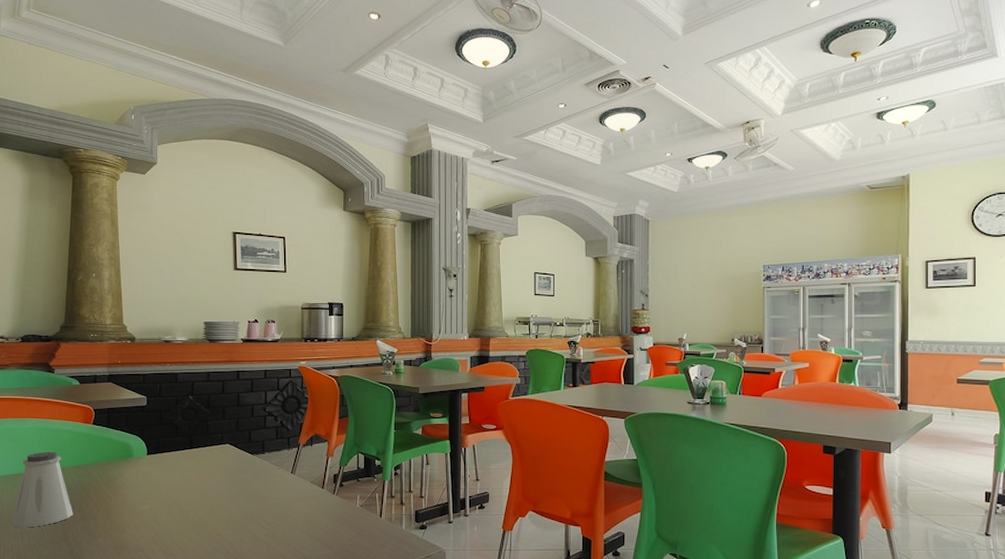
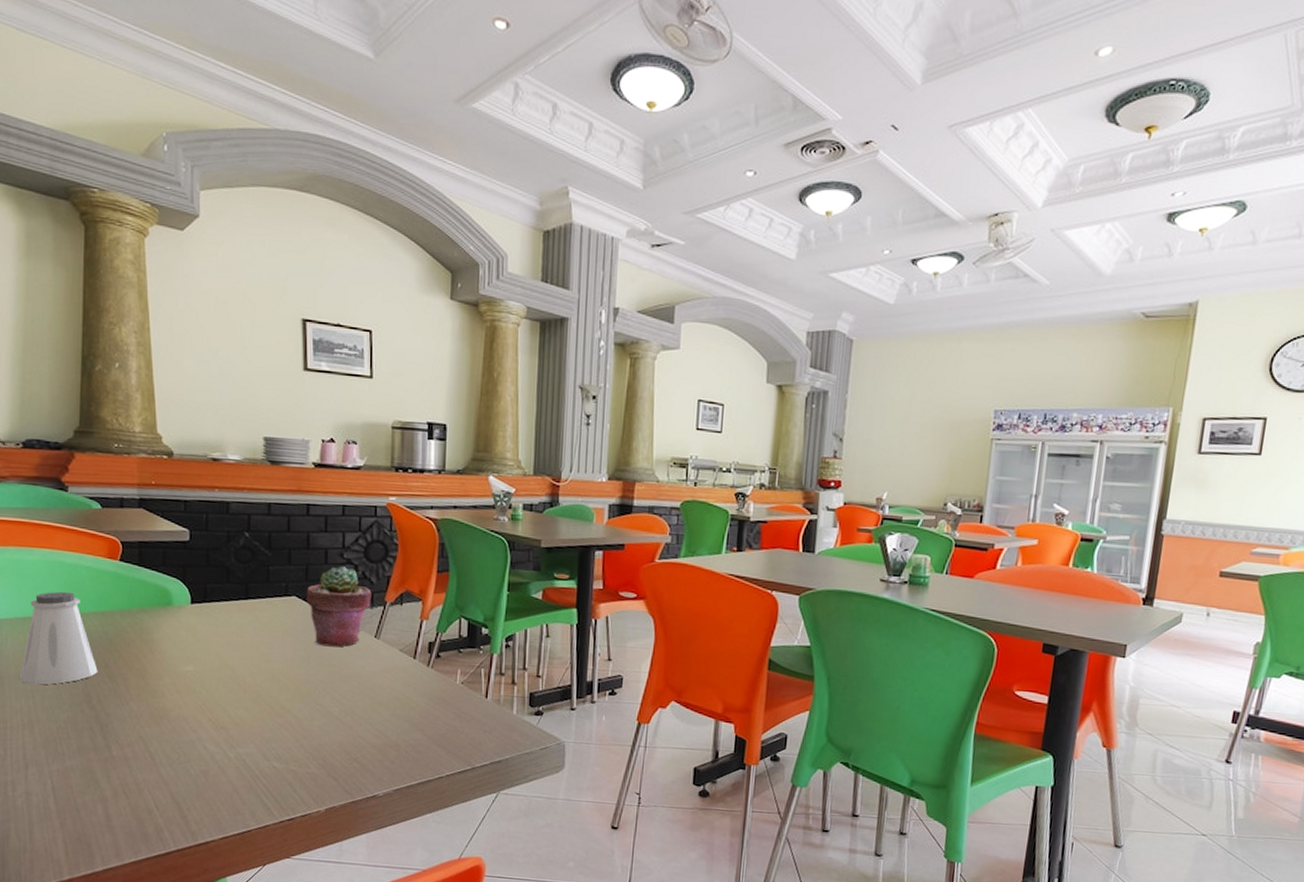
potted succulent: none [237,418,288,483] -> present [306,566,372,647]

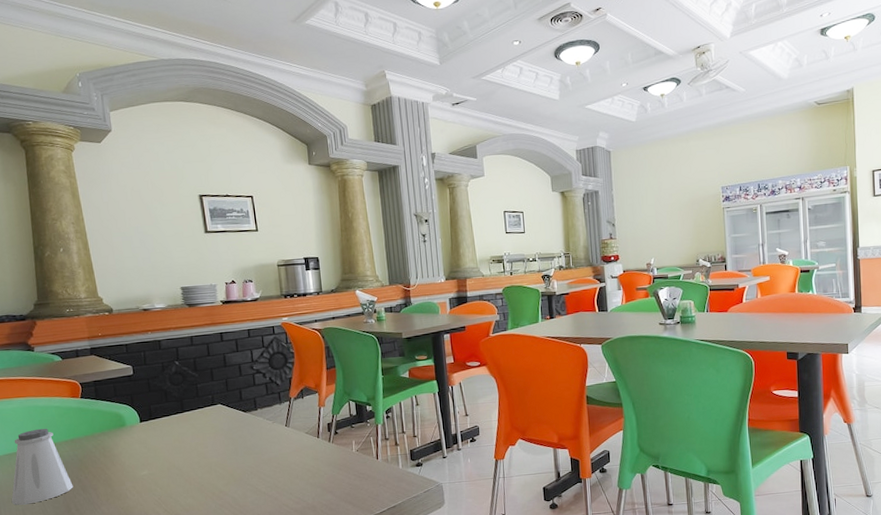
potted succulent: present [306,566,372,647] -> none [228,376,279,439]

